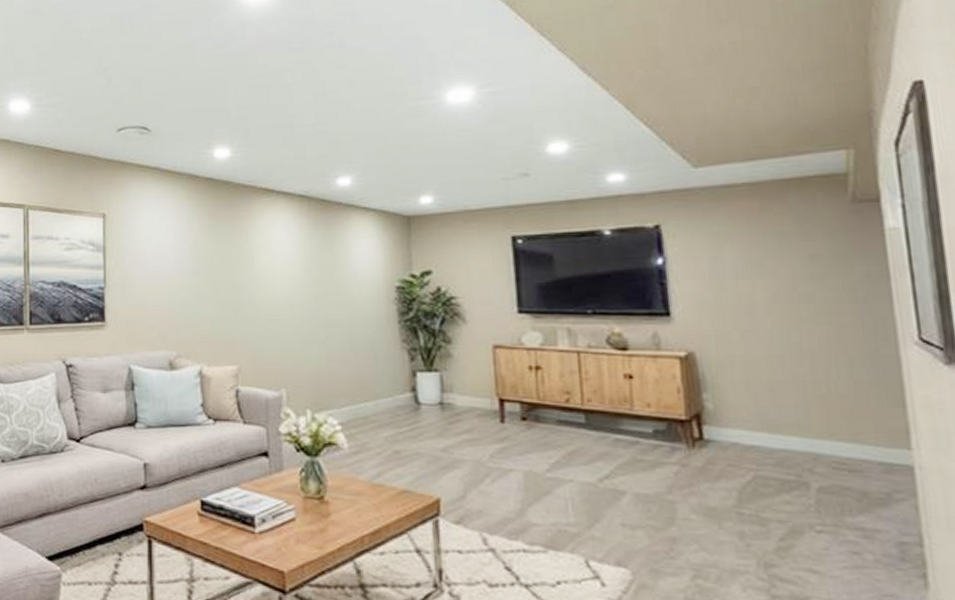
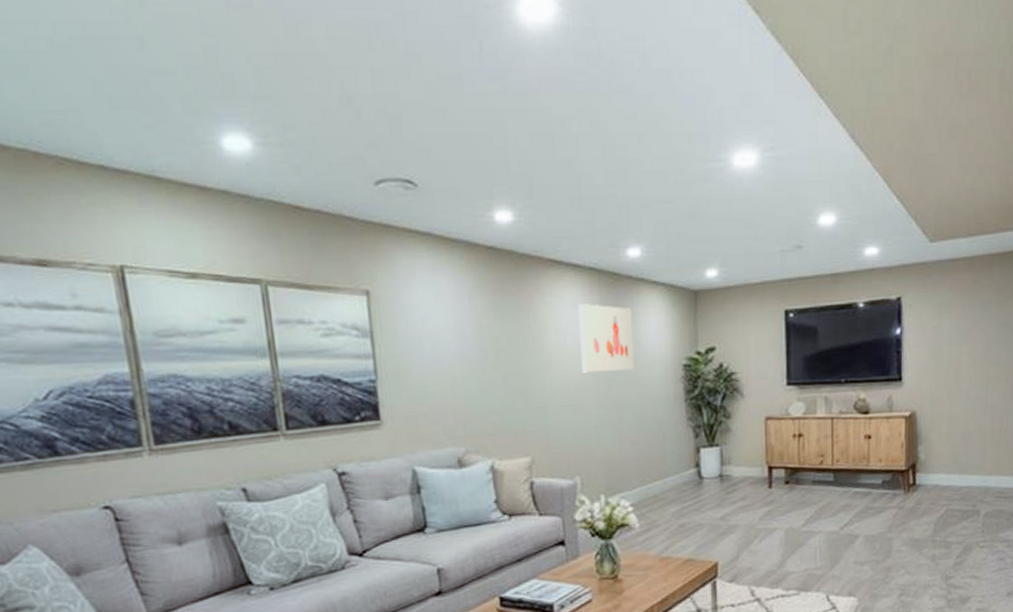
wall art: none [288,227,344,290] -> present [578,304,634,373]

